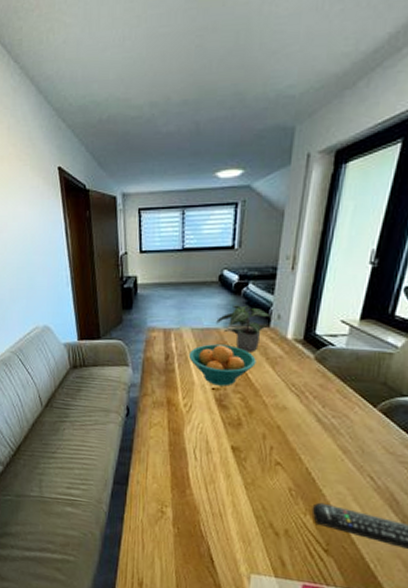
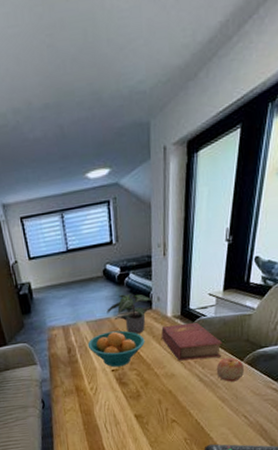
book: none [277,349,353,397] -> present [161,322,223,361]
apple: none [339,399,378,431] -> present [216,357,245,382]

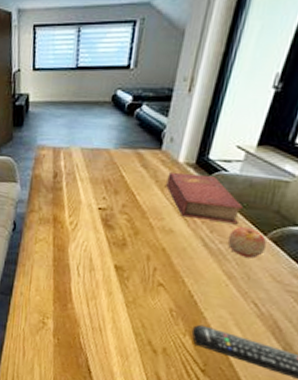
fruit bowl: present [87,330,145,367] -> none [77,164,145,207]
potted plant: present [106,293,154,334] -> none [106,126,166,175]

